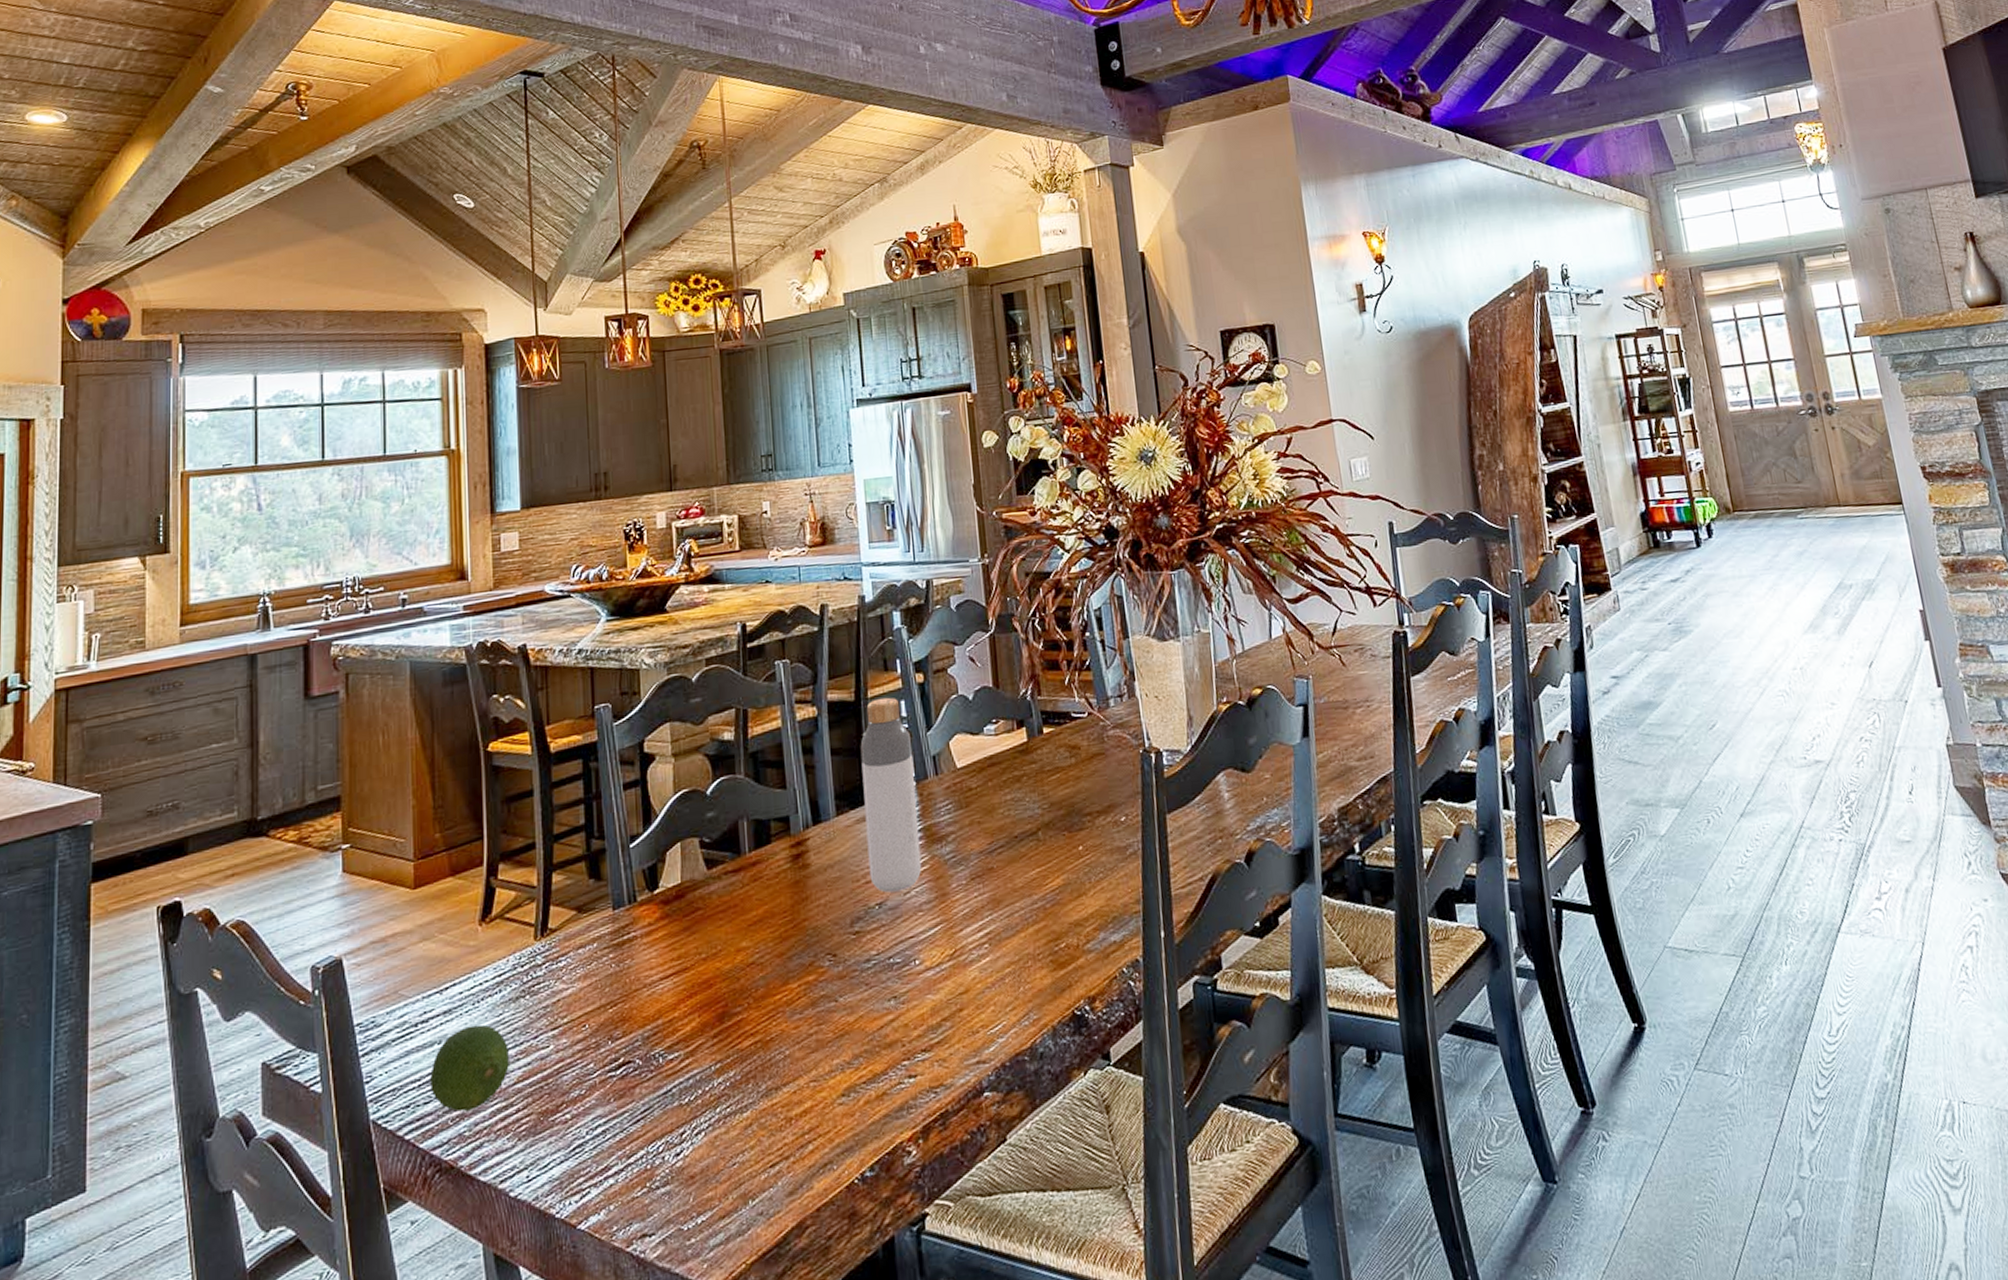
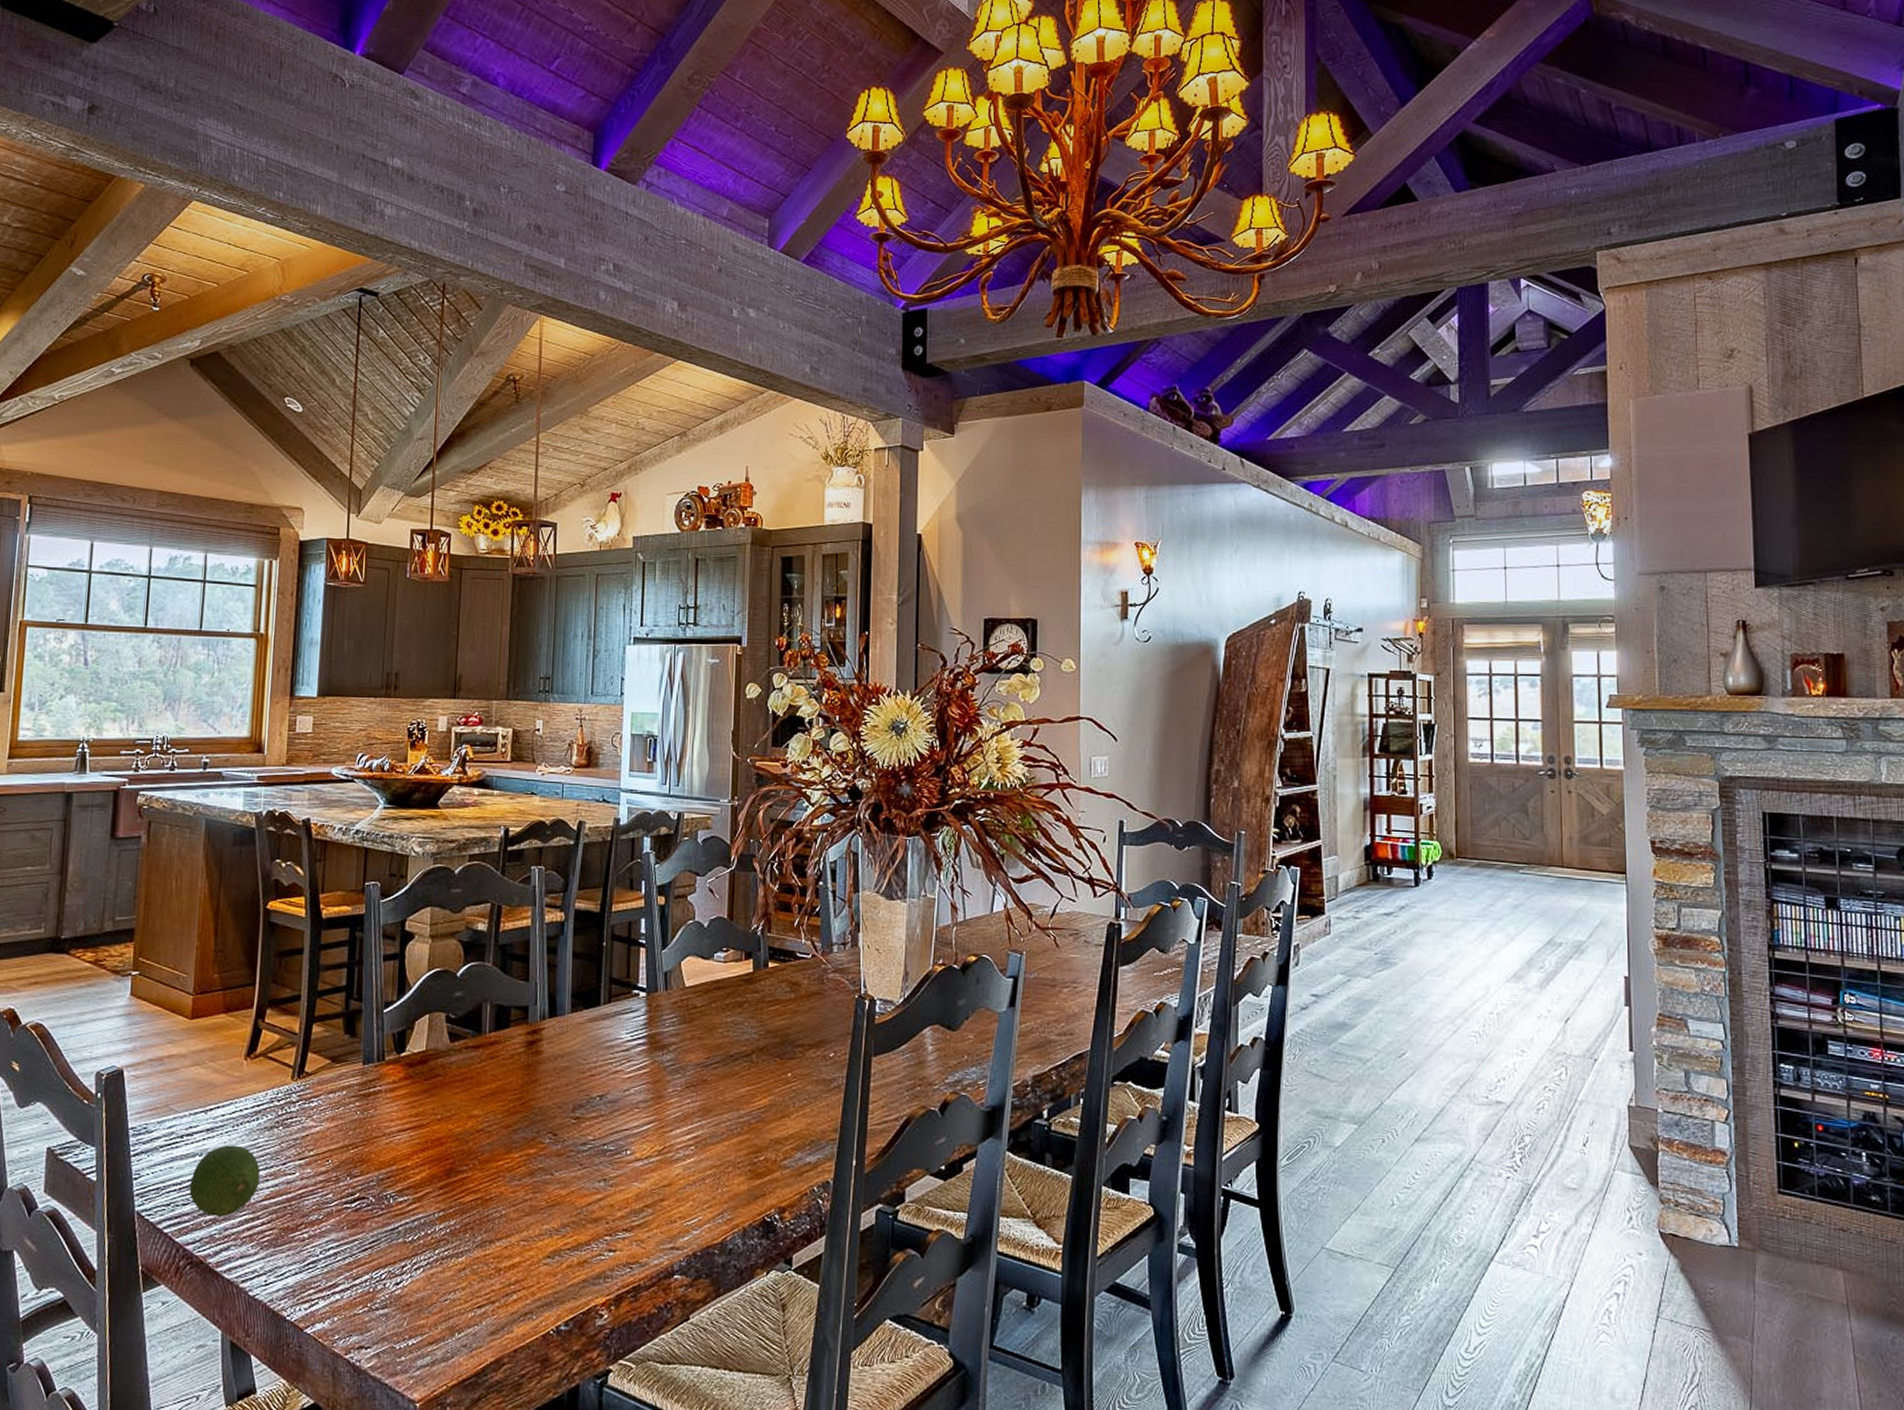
bottle: present [860,697,922,893] -> none [594,913,647,1088]

